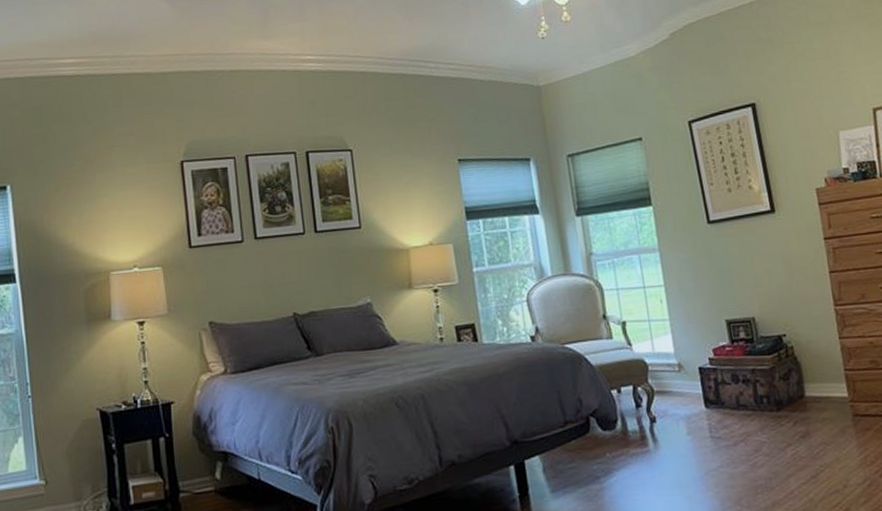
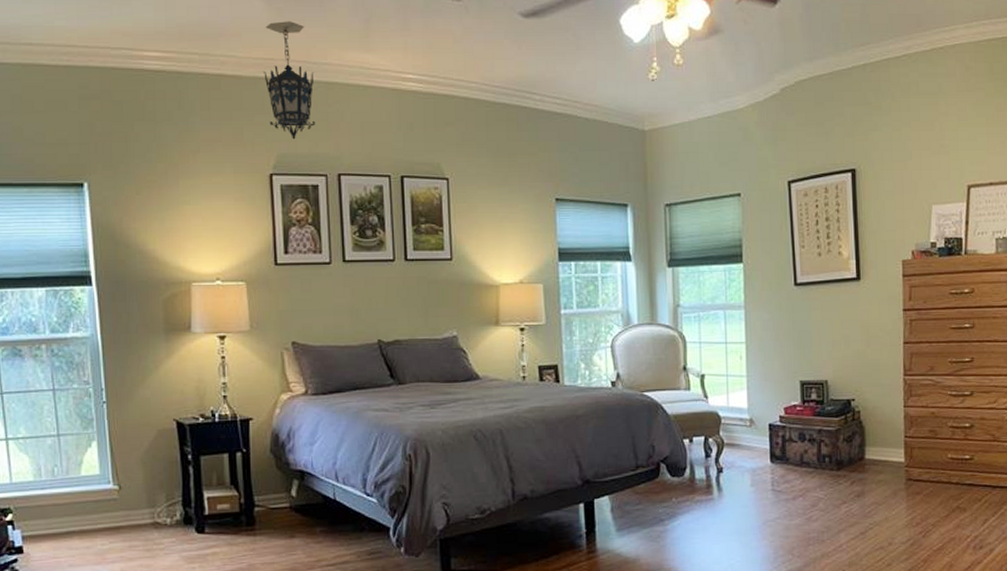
hanging lantern: none [171,18,222,127] -> present [264,21,316,140]

